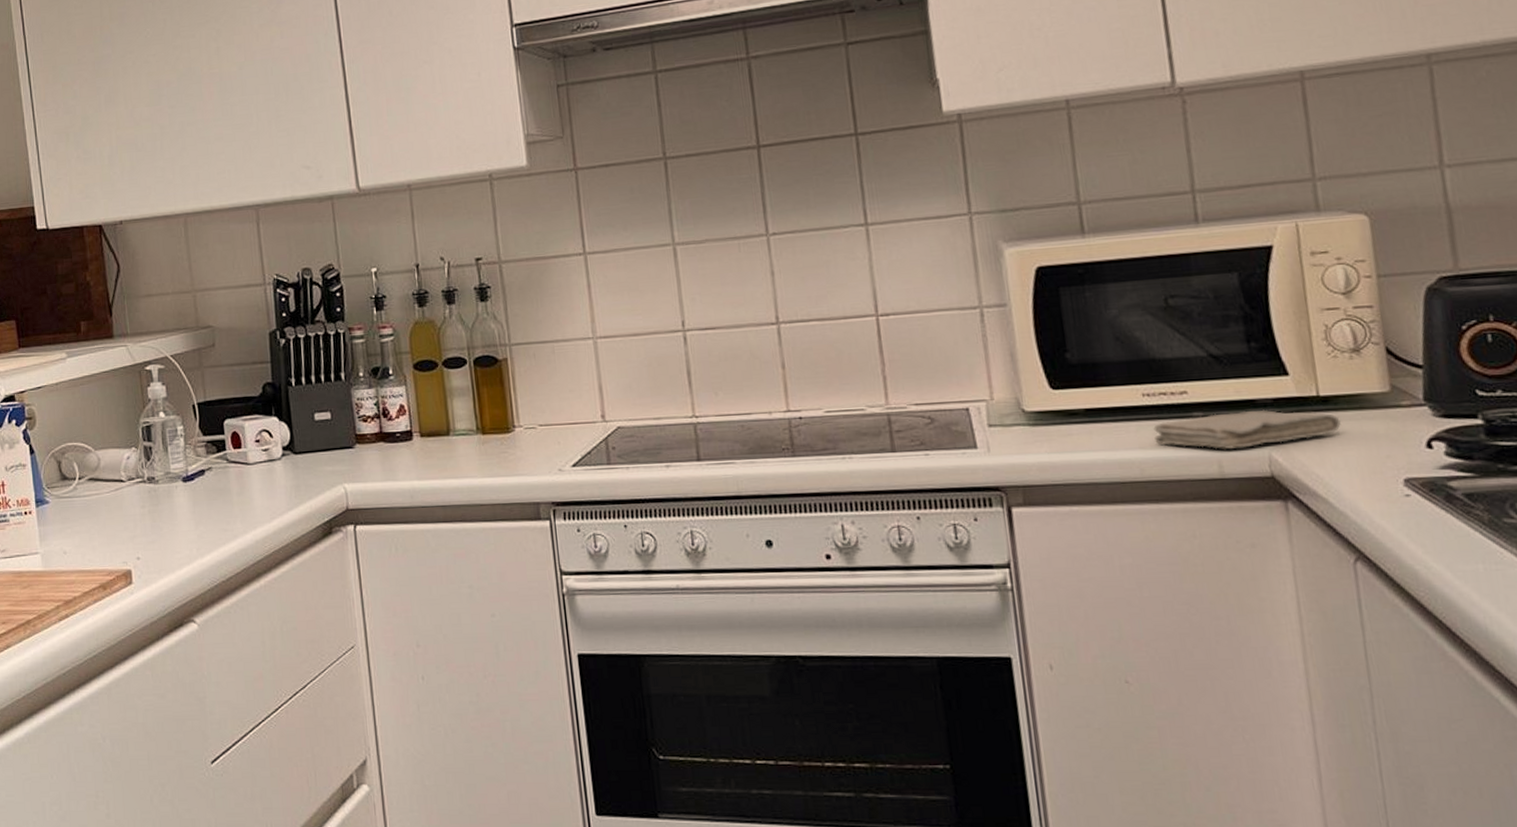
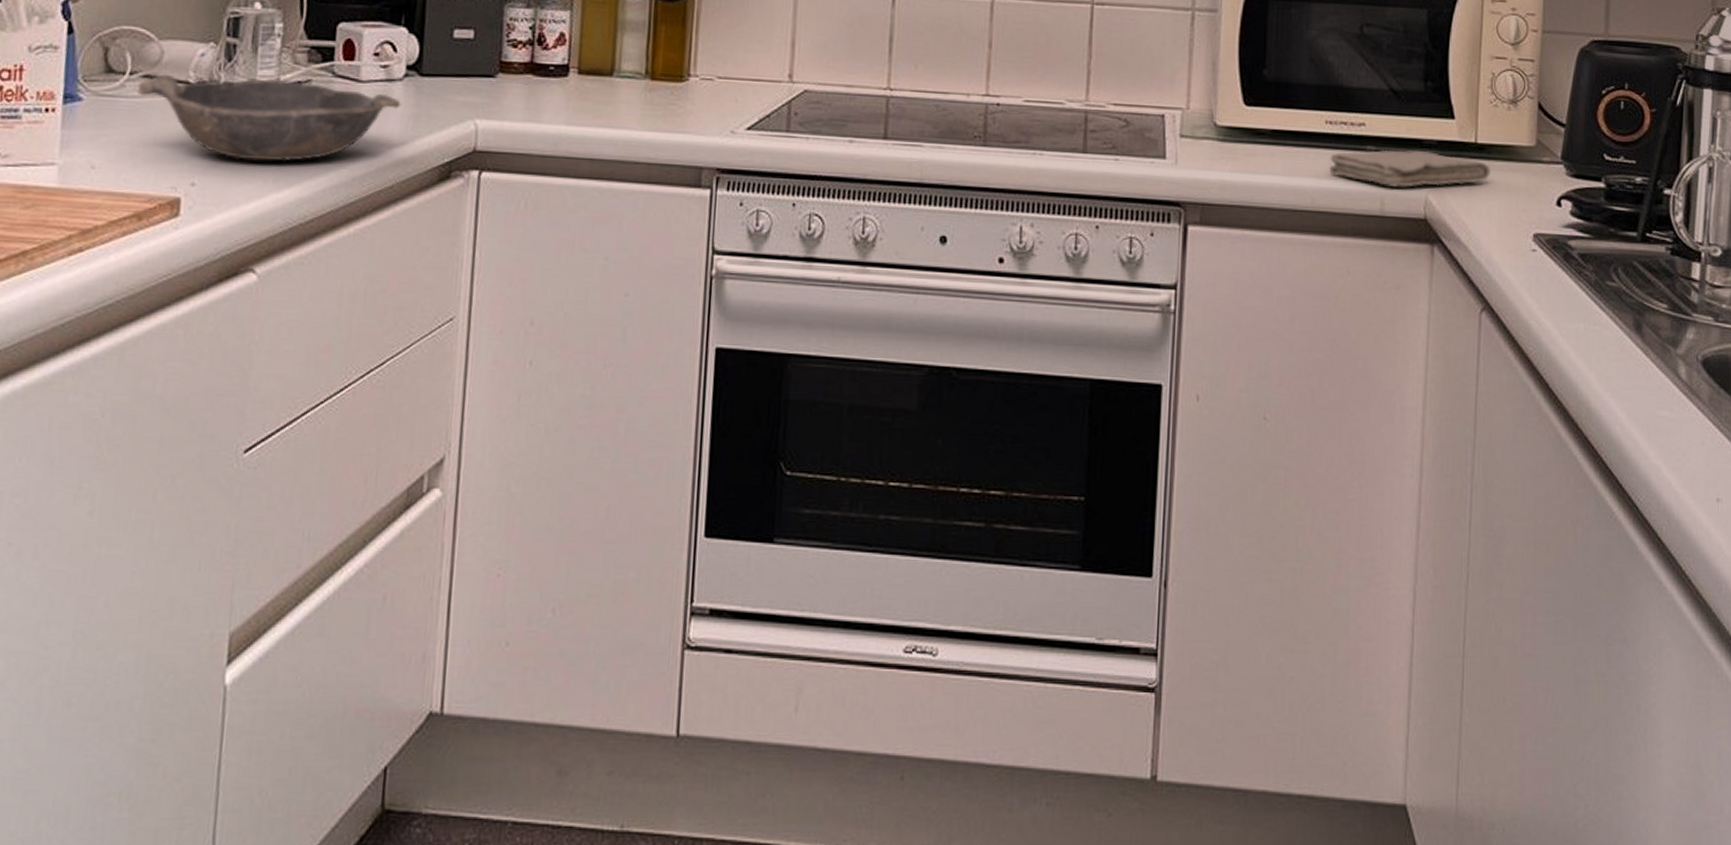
bowl: none [86,469,283,536] -> present [137,74,401,162]

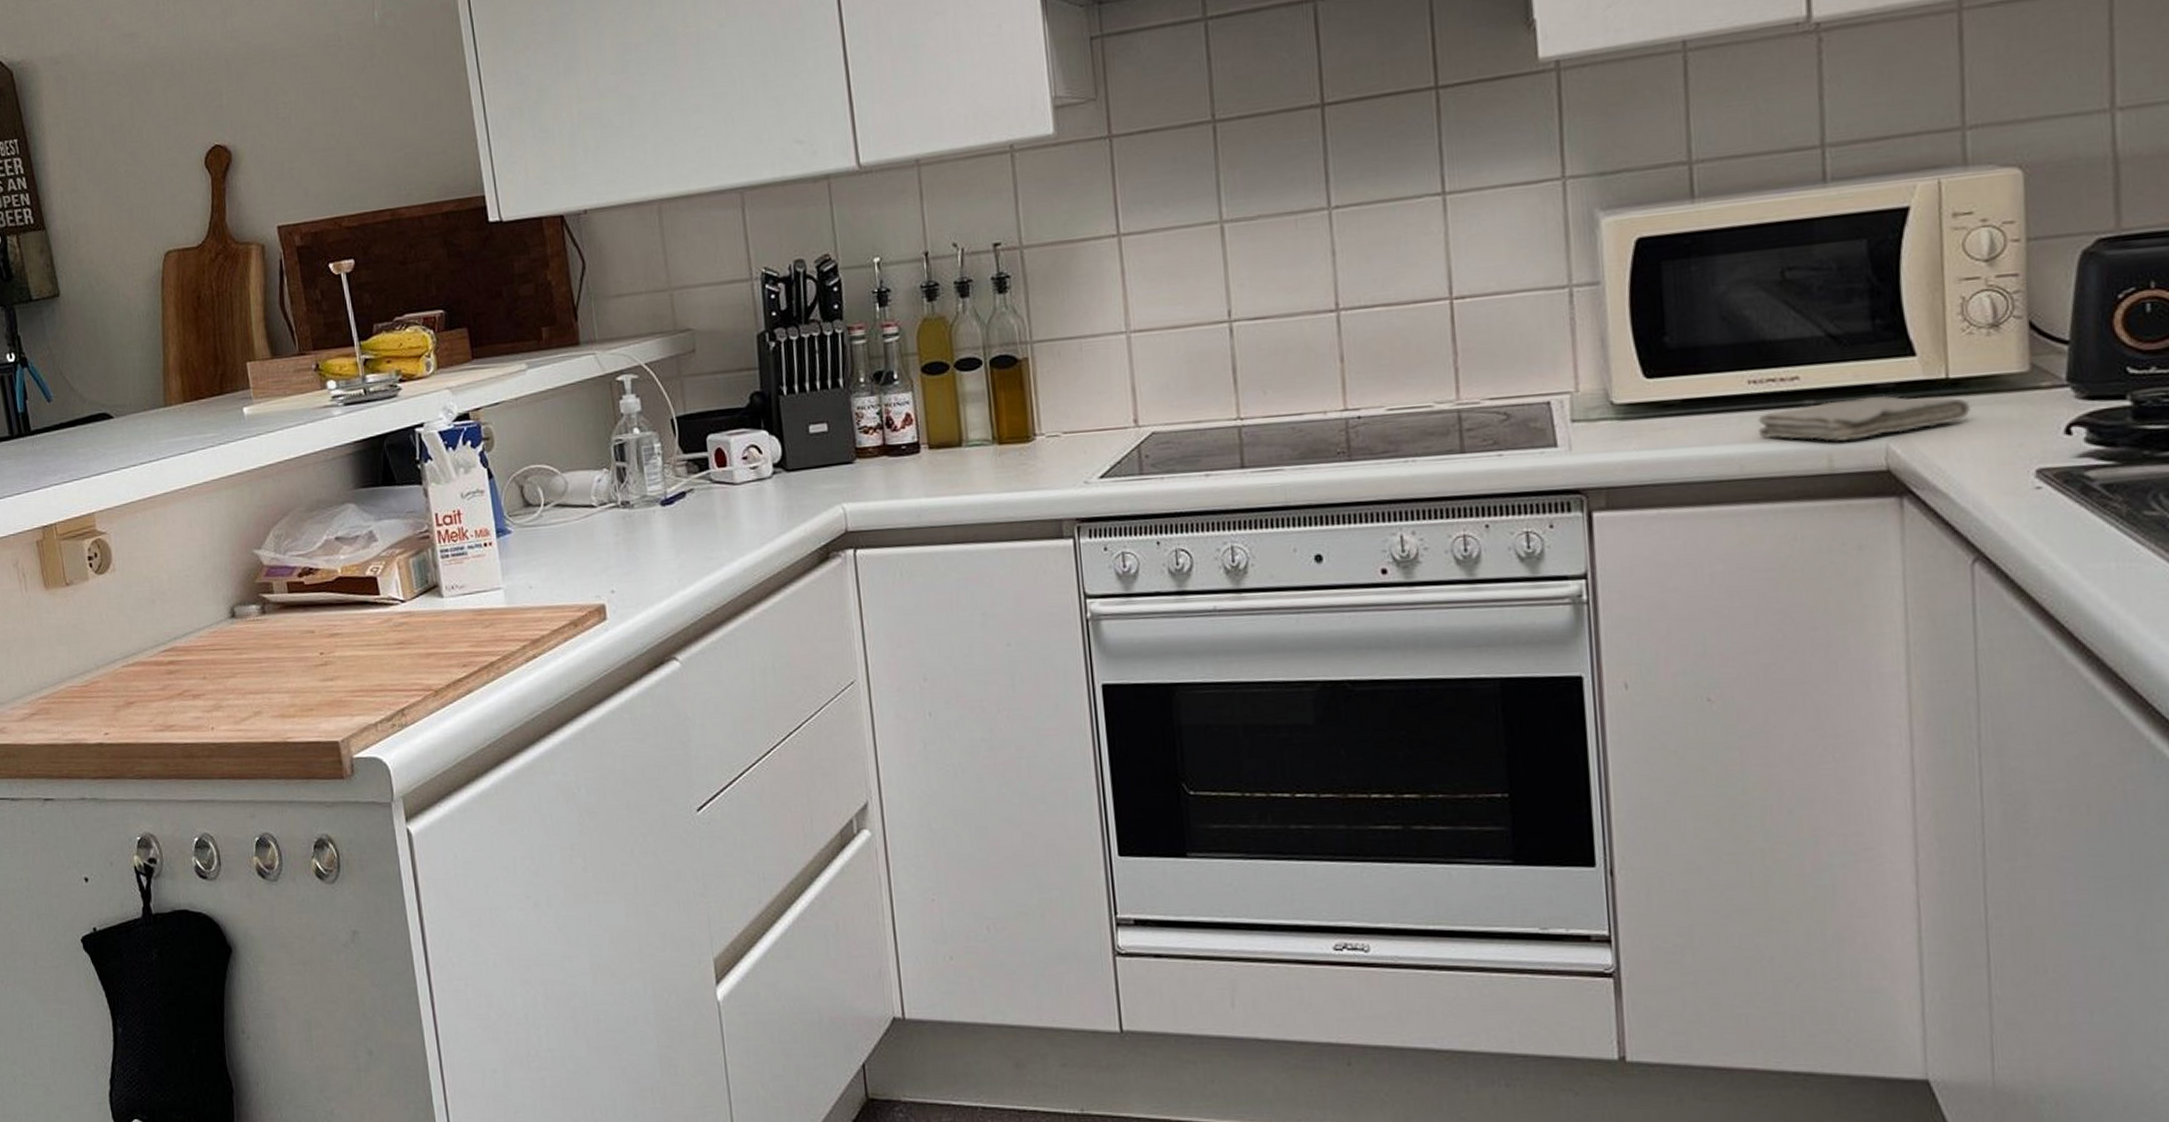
bowl: present [137,74,401,162] -> none [552,491,774,566]

